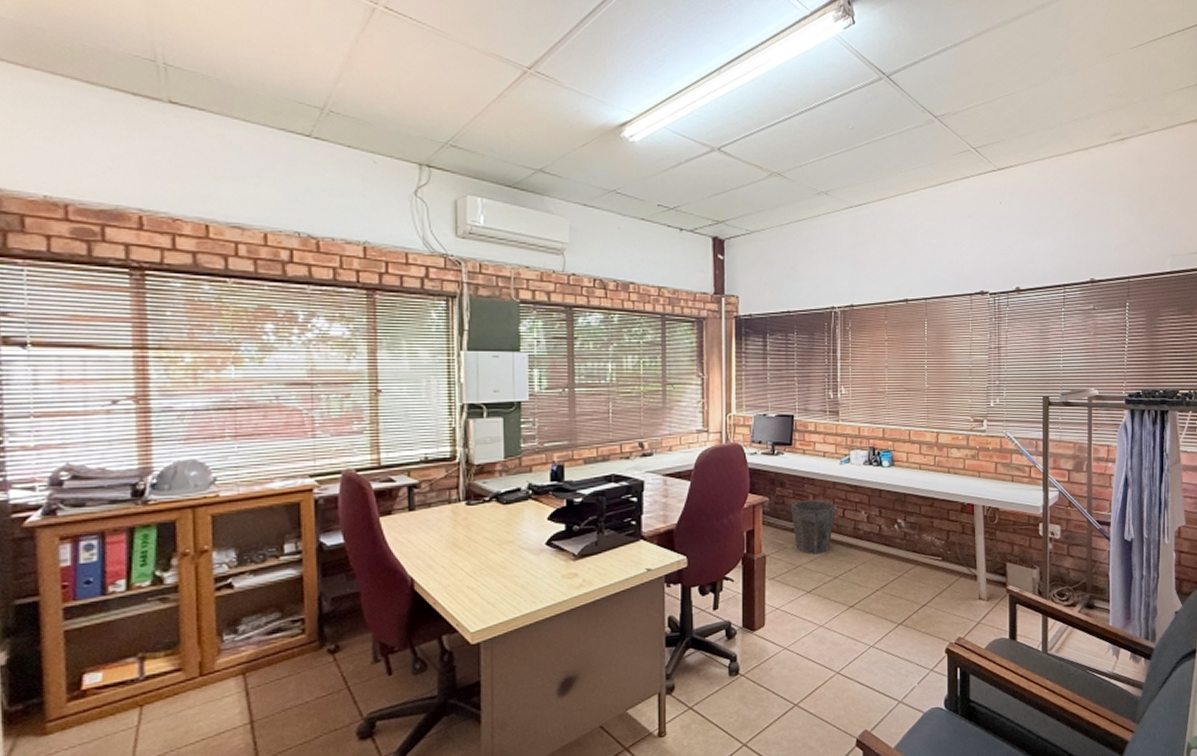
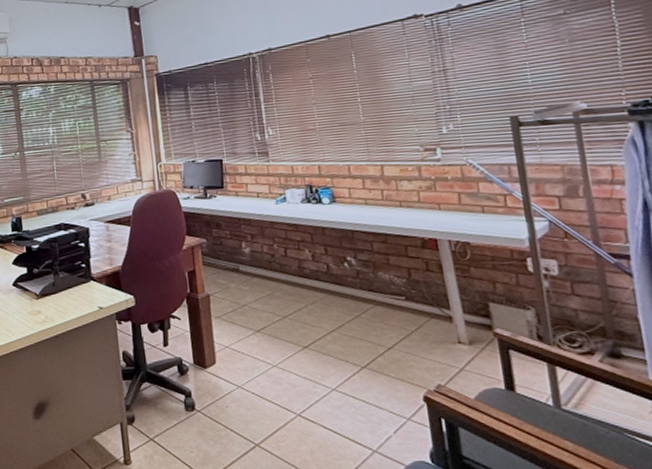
waste bin: present [790,499,836,554] -> none [228,239,277,294]

